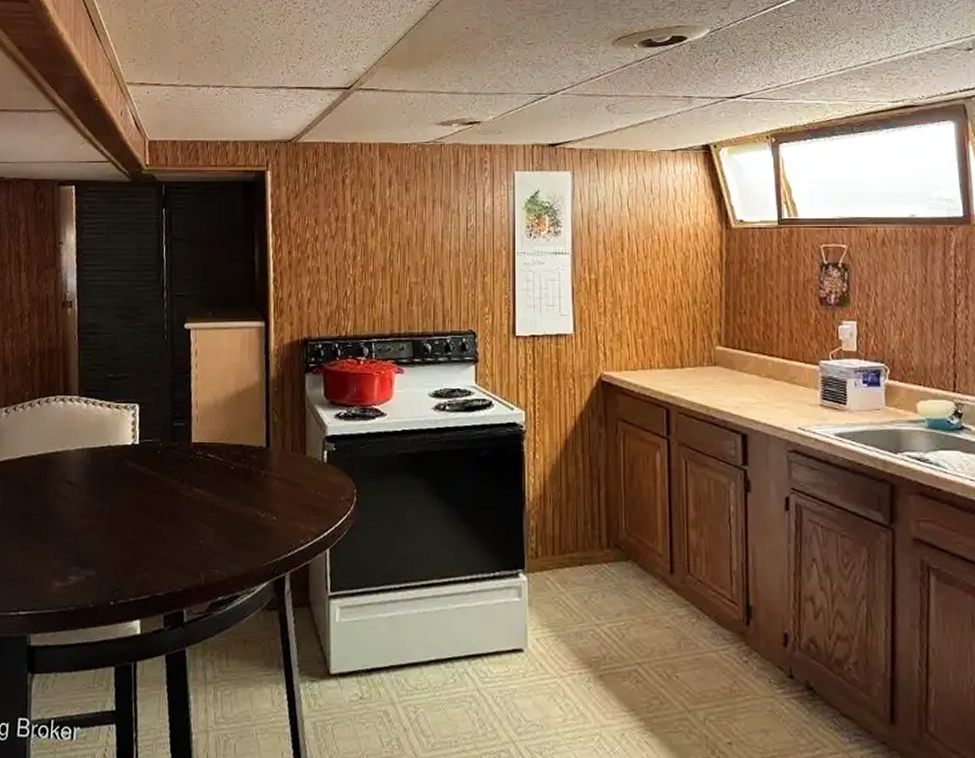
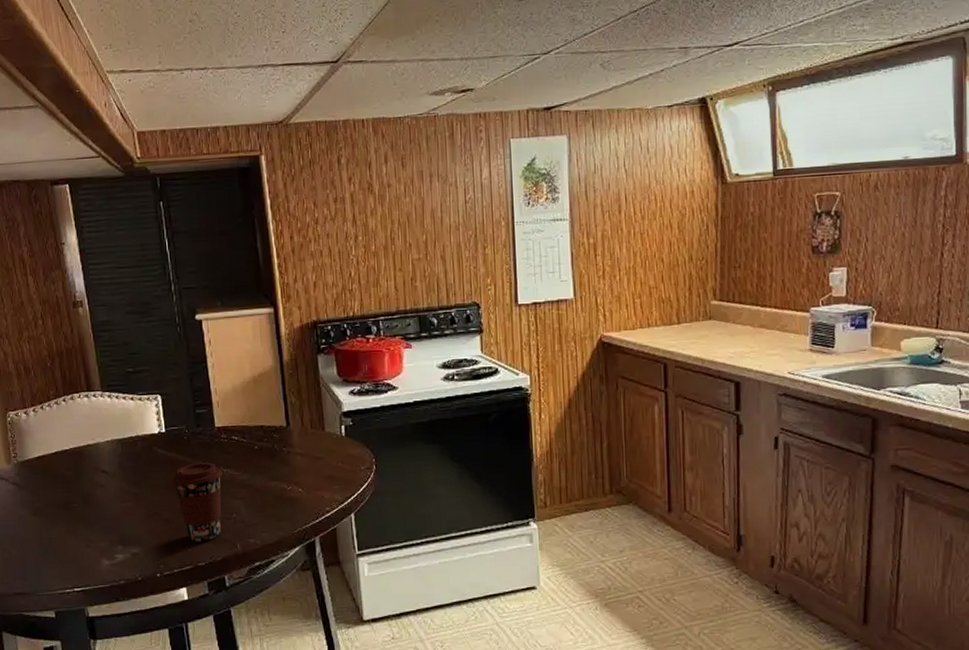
coffee cup: none [139,479,193,569] -> present [171,462,222,542]

